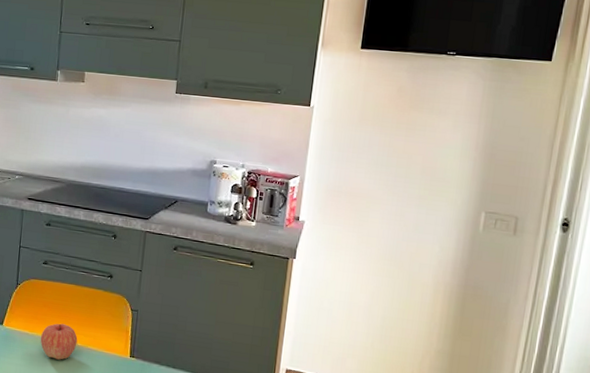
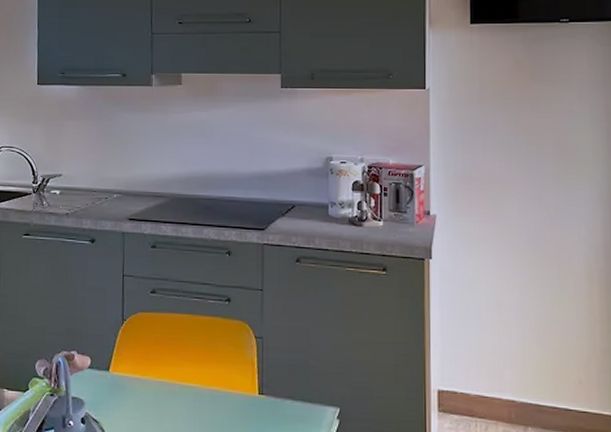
apple: present [40,323,78,360] -> none [153,362,197,407]

